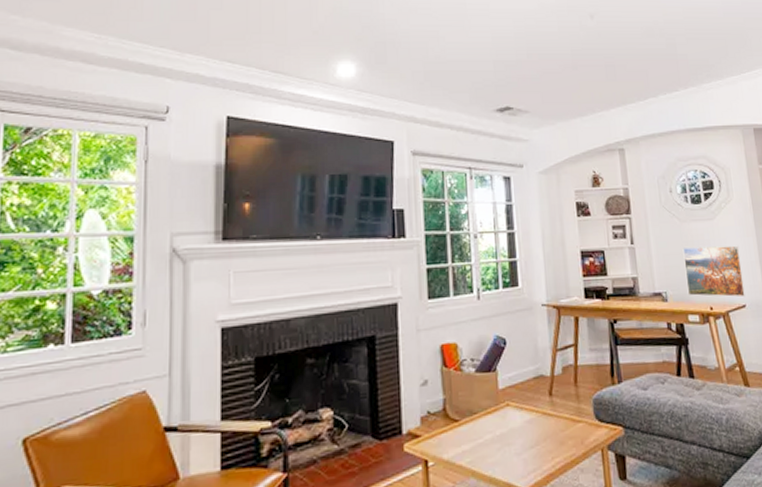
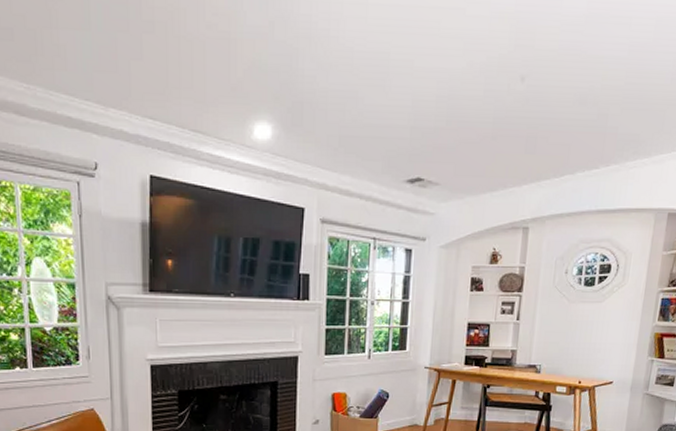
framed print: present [682,245,745,297] -> none [560,326,621,375]

